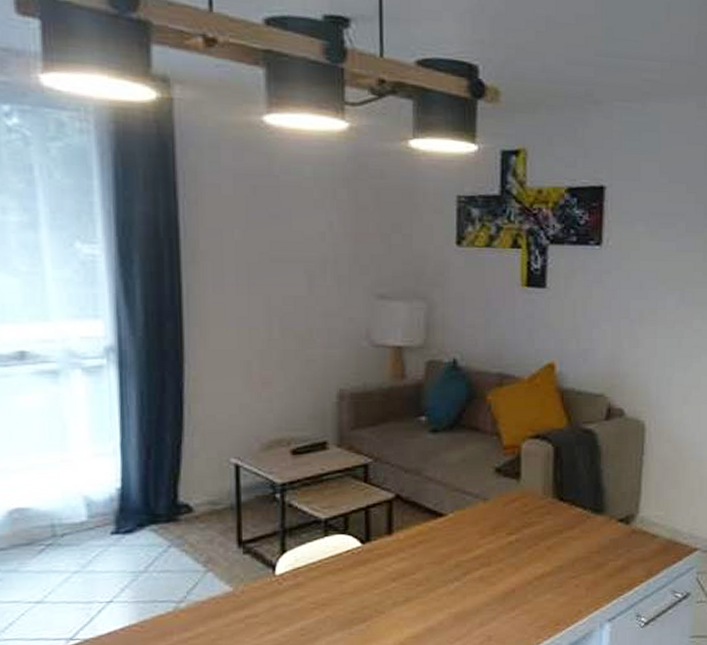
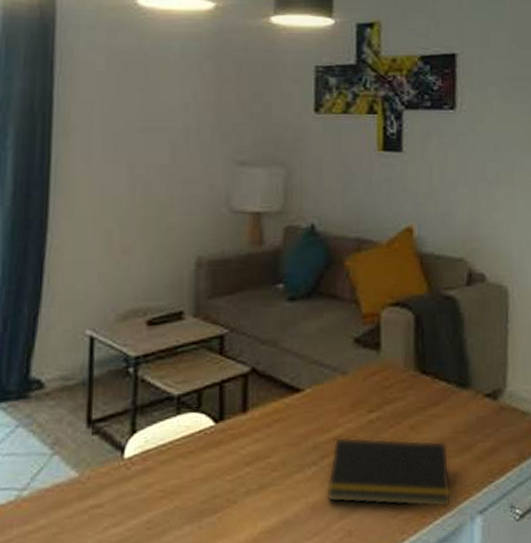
notepad: none [468,556,584,617] -> present [326,436,452,508]

